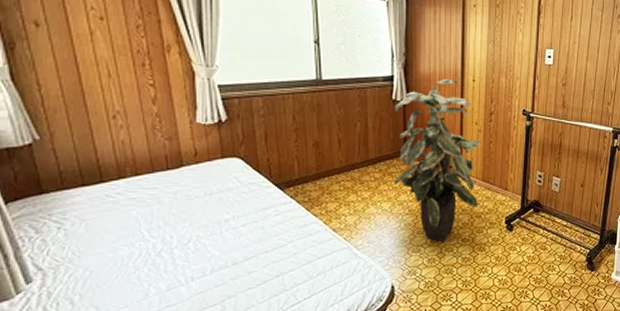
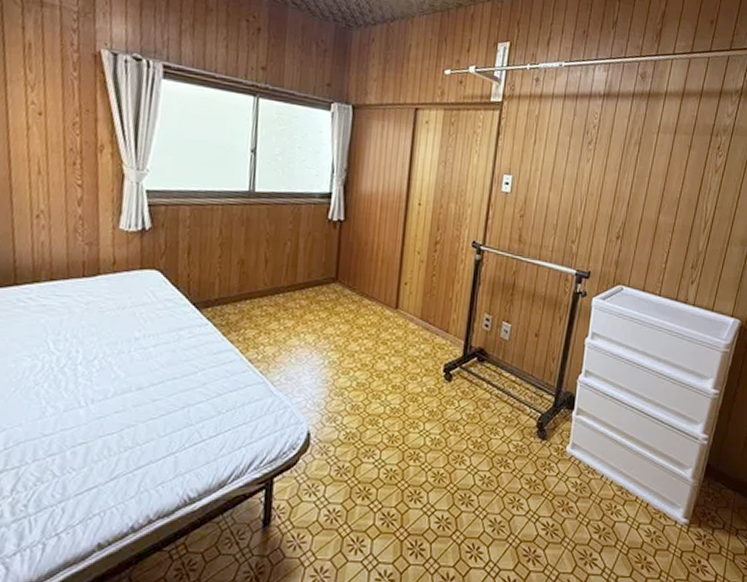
indoor plant: present [393,79,481,243] -> none [320,200,423,387]

